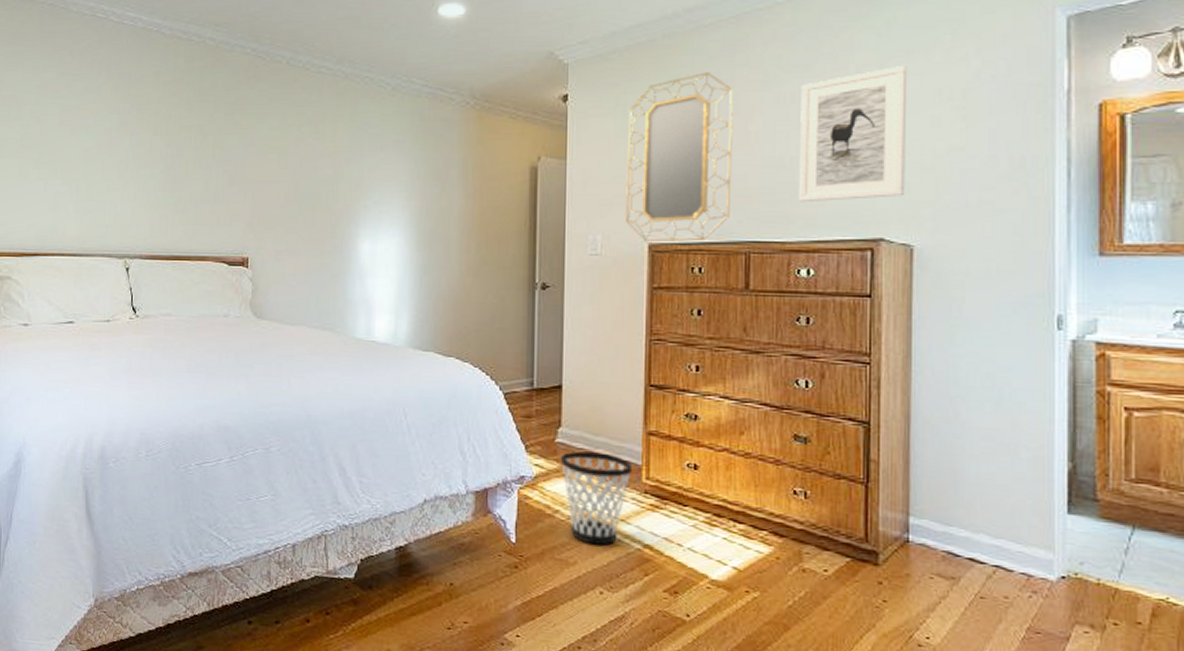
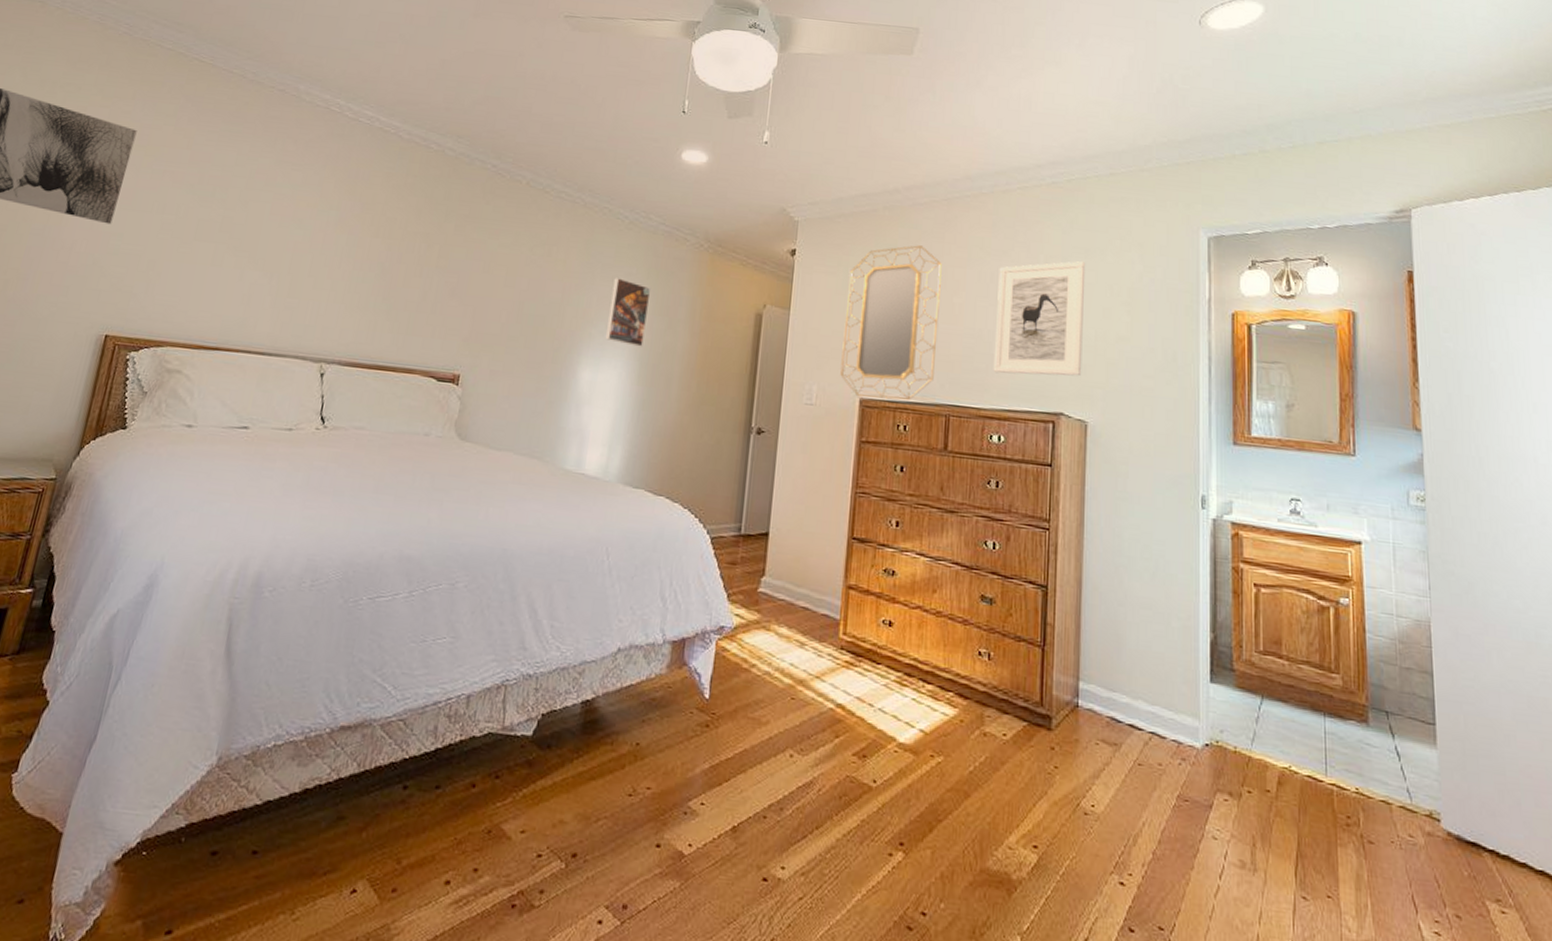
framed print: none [380,147,421,214] -> present [605,278,652,347]
wastebasket: present [560,451,633,545] -> none [761,602,831,704]

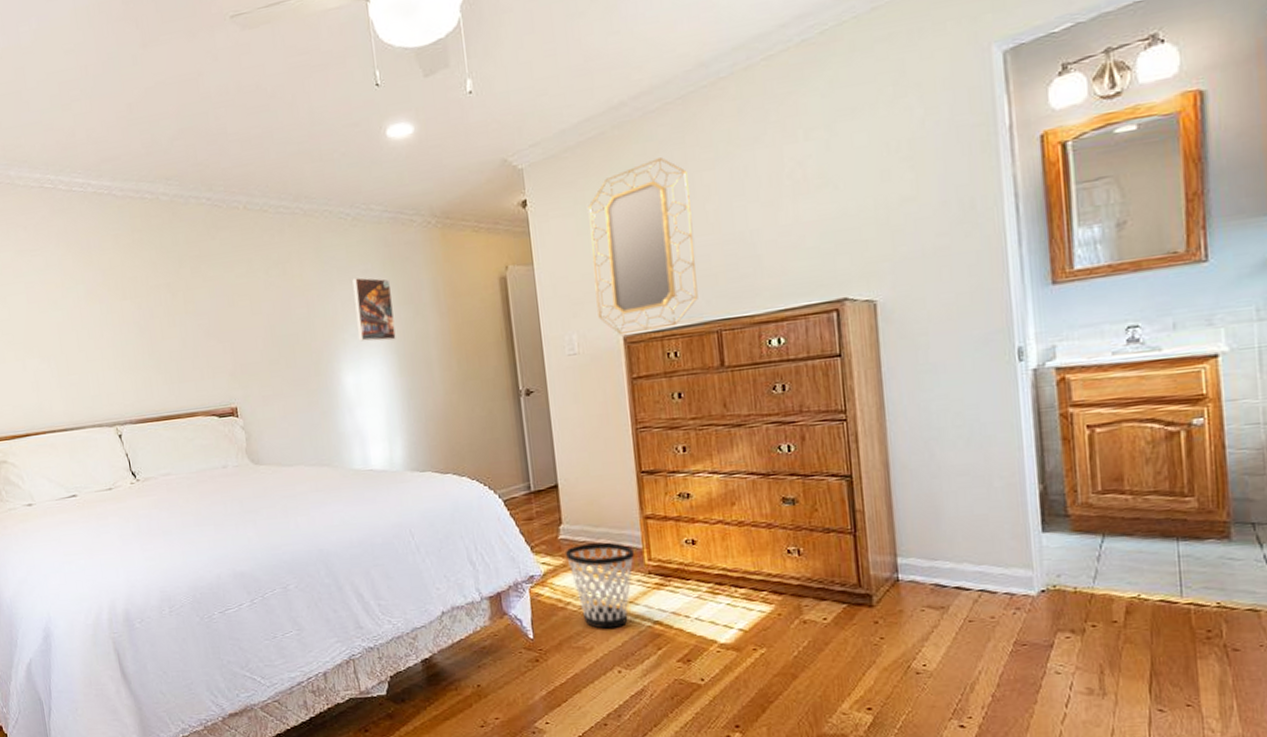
wastebasket: none [761,602,831,704] -> present [564,542,635,629]
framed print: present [993,260,1086,377] -> none [752,123,864,274]

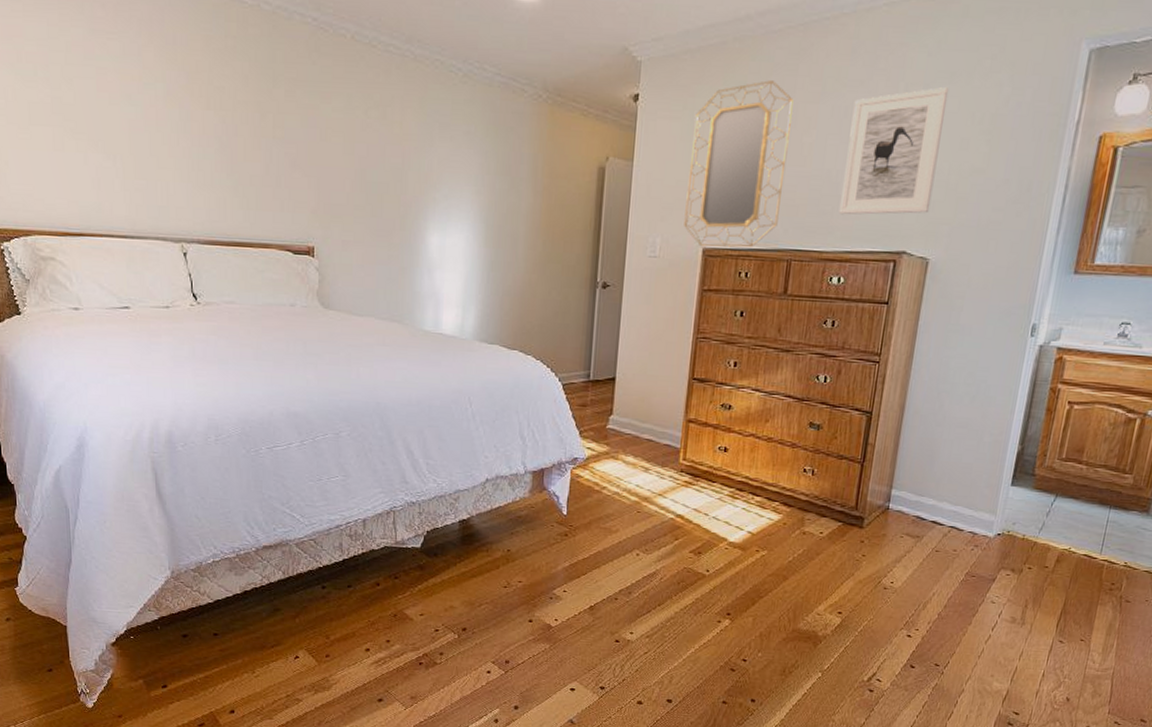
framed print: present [352,277,396,342] -> none [449,138,492,209]
wastebasket: present [564,542,635,629] -> none [609,436,673,516]
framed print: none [752,123,864,274] -> present [838,86,950,215]

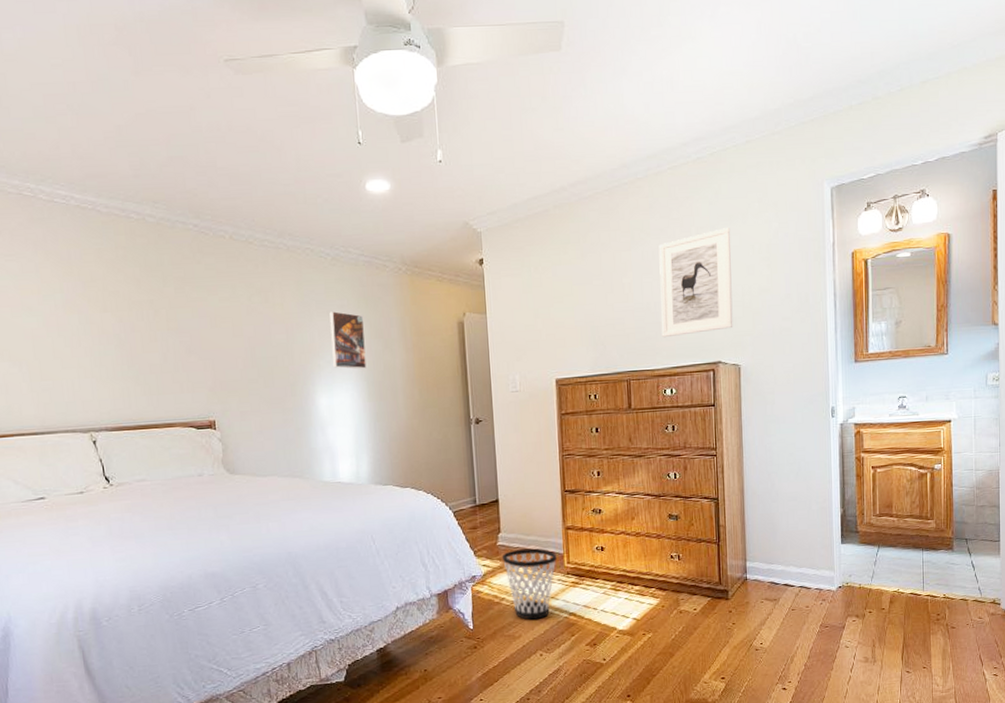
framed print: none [449,138,492,209] -> present [329,311,367,369]
wastebasket: none [609,436,673,516] -> present [501,548,557,620]
home mirror: present [684,80,794,248] -> none [532,236,614,378]

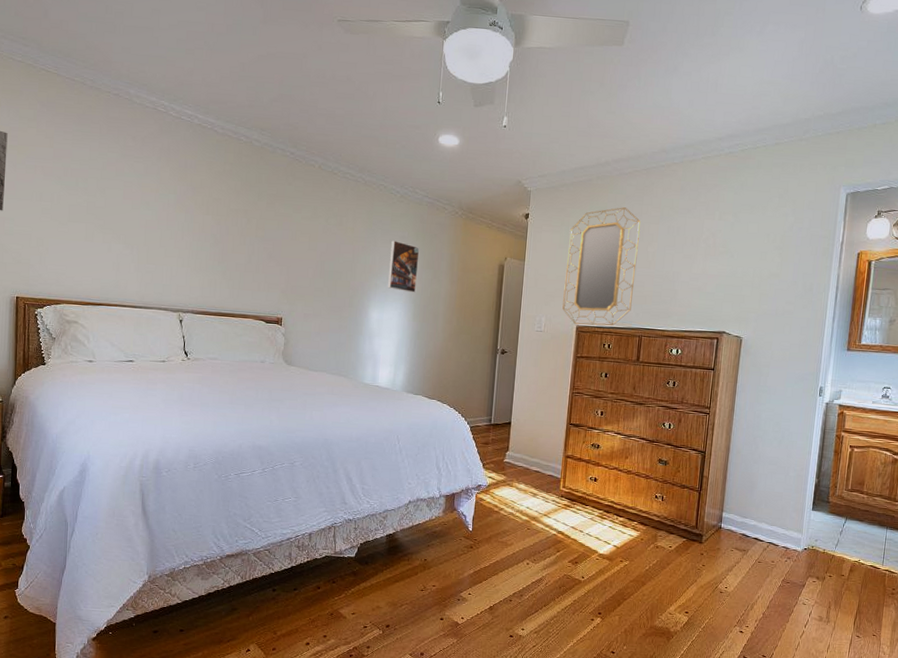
wastebasket: present [501,548,557,620] -> none [506,468,555,532]
home mirror: none [532,236,614,378] -> present [562,207,641,326]
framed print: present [658,227,733,338] -> none [675,215,751,304]

